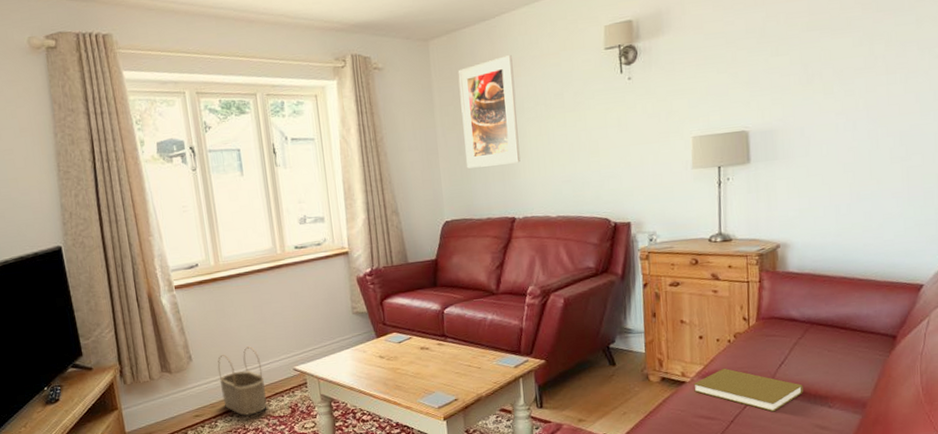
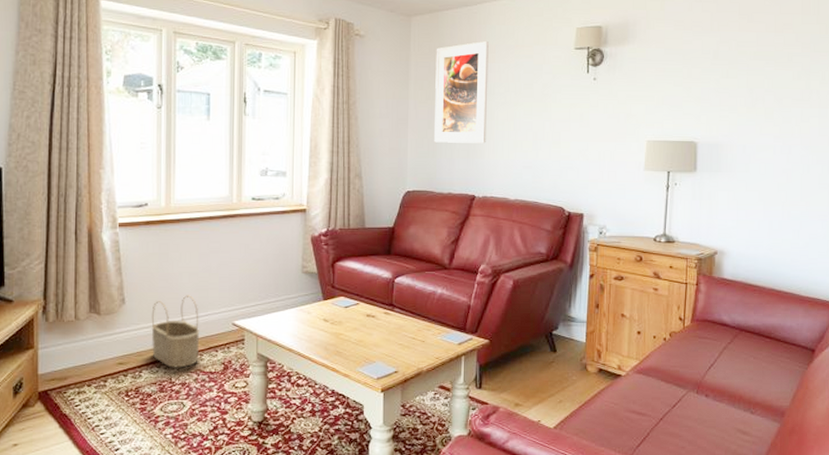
book: present [693,368,803,412] -> none [628,365,729,413]

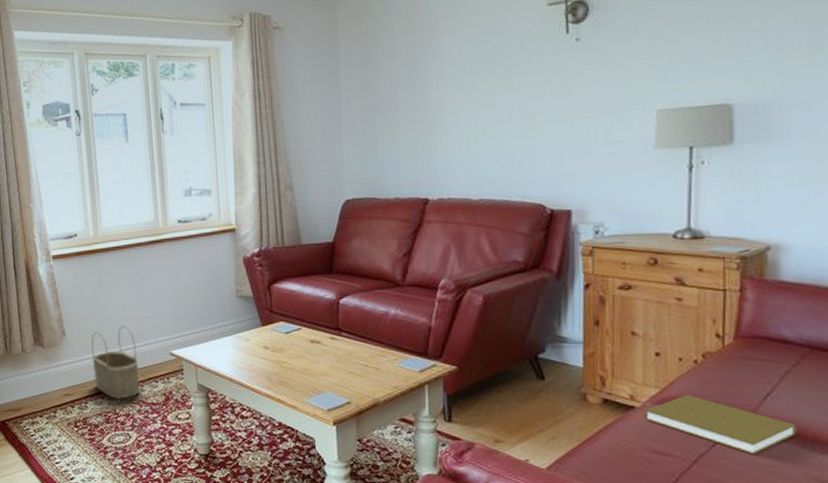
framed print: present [433,40,489,143] -> none [368,11,438,141]
book: none [628,365,729,413] -> present [645,394,797,455]

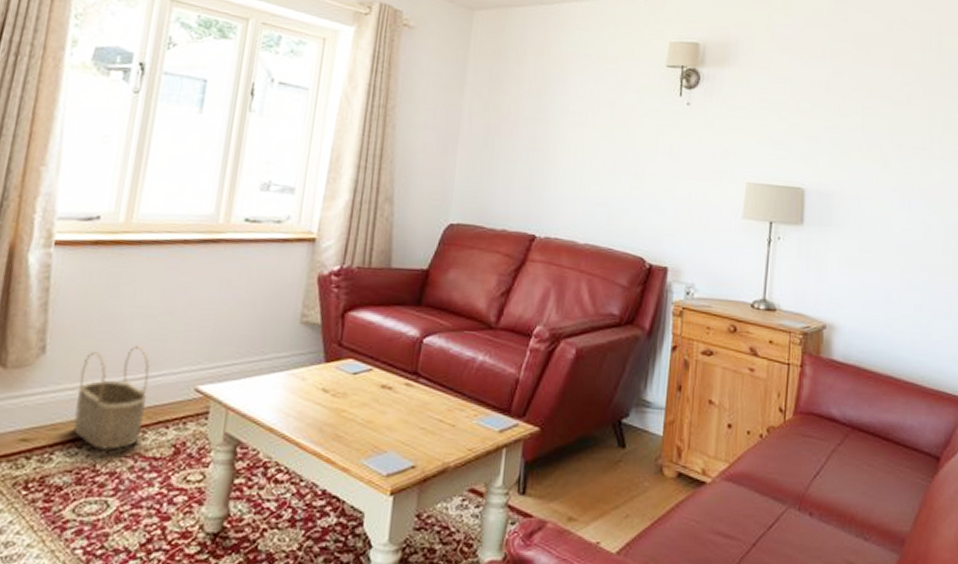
book: present [645,394,797,455] -> none [714,470,838,538]

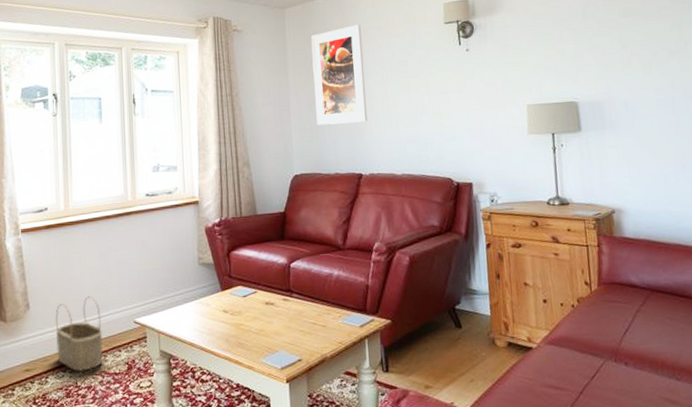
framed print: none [488,46,565,171] -> present [310,24,368,125]

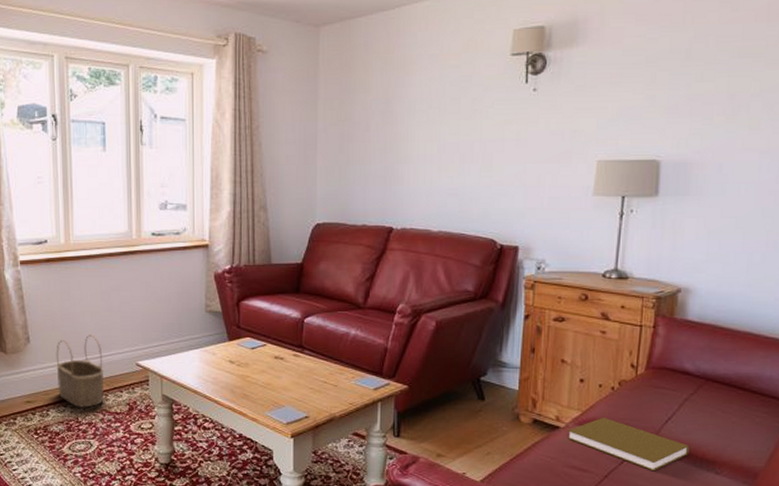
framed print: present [310,24,368,125] -> none [345,50,408,169]
book: none [540,334,650,384] -> present [568,417,689,472]

